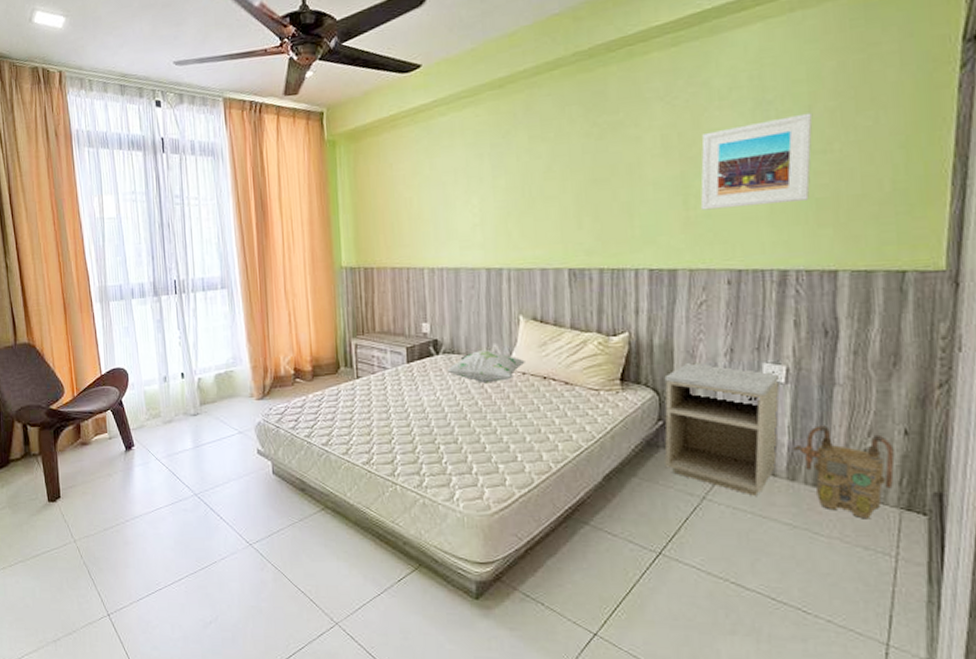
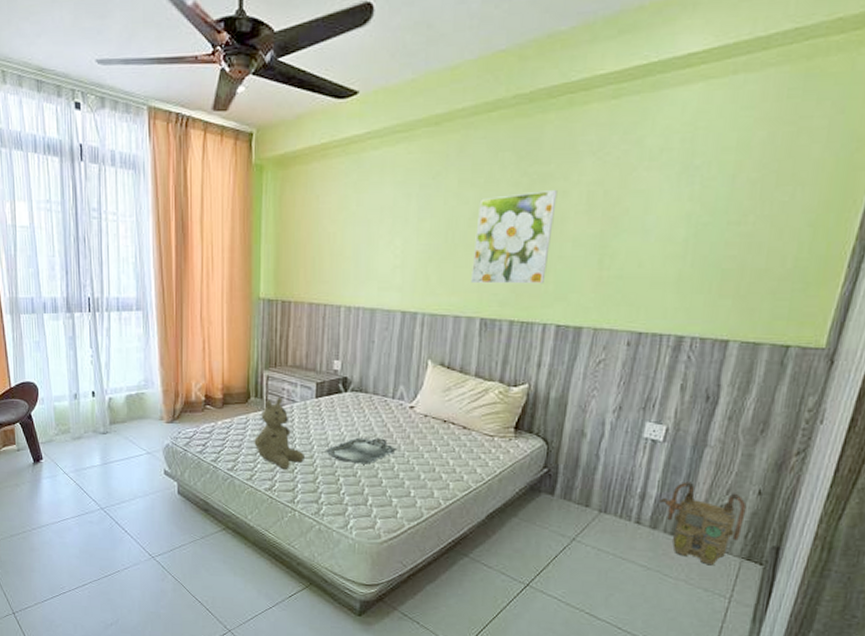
teddy bear: none [347,364,401,440] -> present [254,396,304,469]
serving tray: none [423,400,497,430] -> present [326,437,396,464]
decorative pillow: present [447,350,525,384] -> none [353,391,428,423]
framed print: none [552,136,631,235] -> present [471,189,558,284]
nightstand: present [664,362,781,496] -> none [544,416,660,540]
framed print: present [700,113,813,210] -> none [613,182,735,272]

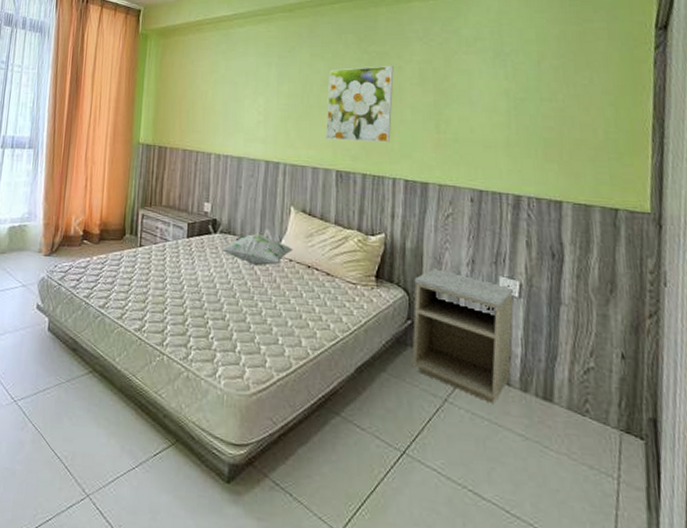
teddy bear: present [254,396,304,469] -> none [126,235,175,309]
serving tray: present [326,437,396,464] -> none [196,279,263,308]
decorative pillow: none [353,391,428,423] -> present [222,234,293,266]
nightstand: none [544,416,660,540] -> present [412,267,515,403]
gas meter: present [659,481,747,566] -> none [525,341,614,438]

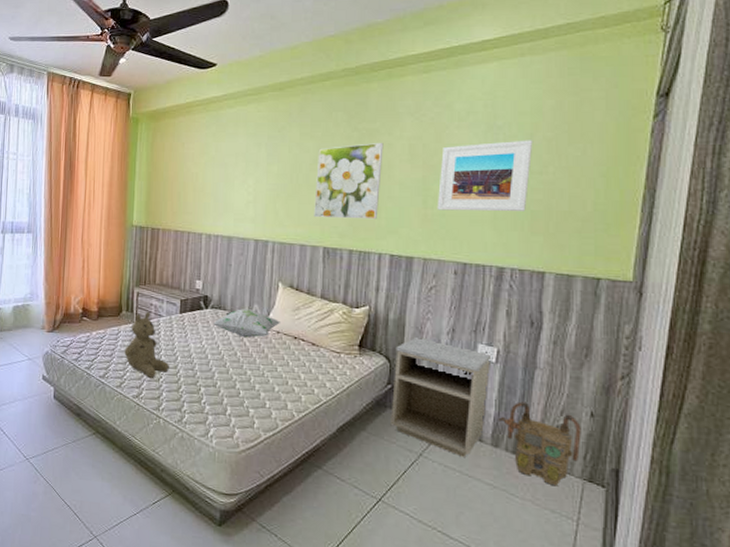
teddy bear: none [126,235,175,309] -> present [124,311,169,378]
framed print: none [449,67,541,139] -> present [437,140,533,212]
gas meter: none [525,341,614,438] -> present [498,401,581,486]

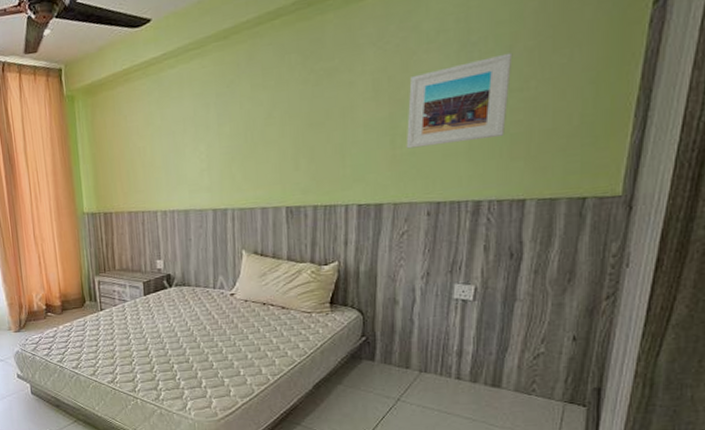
teddy bear: present [124,311,169,378] -> none [93,298,140,362]
decorative pillow: present [213,309,280,338] -> none [179,282,247,311]
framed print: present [314,142,384,220] -> none [272,81,345,177]
nightstand: present [390,336,492,457] -> none [366,285,469,396]
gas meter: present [498,401,581,486] -> none [476,335,563,412]

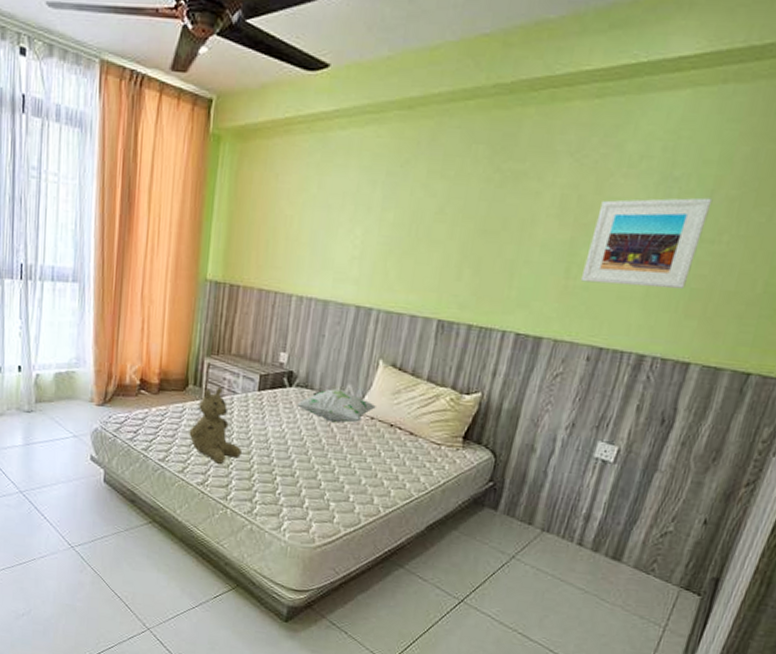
teddy bear: none [93,298,140,362] -> present [189,386,242,464]
decorative pillow: none [179,282,247,311] -> present [297,389,376,423]

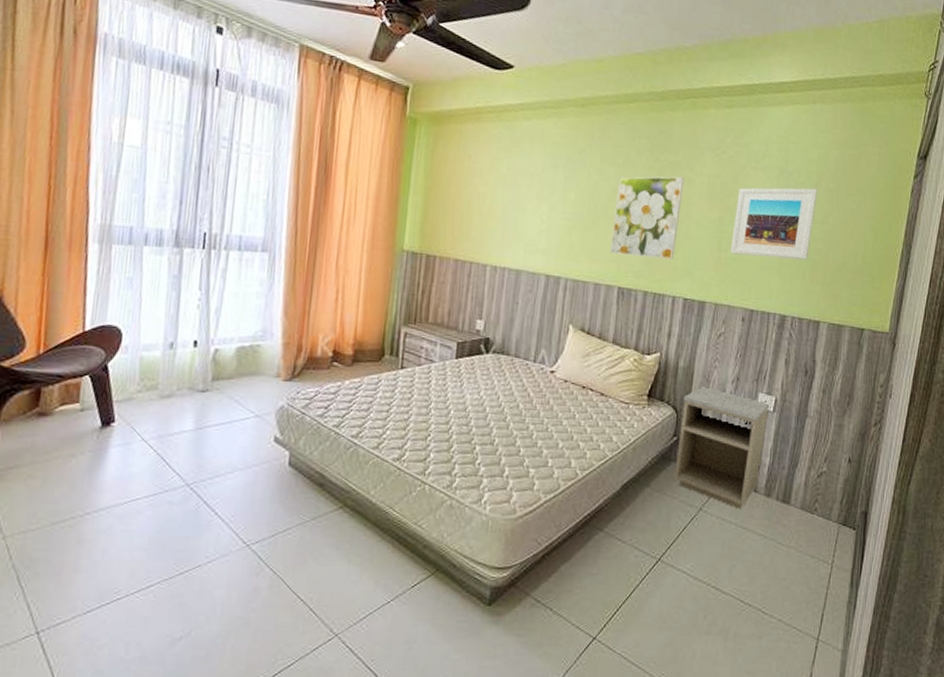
teddy bear: present [189,386,242,464] -> none [384,355,440,436]
decorative pillow: present [297,389,376,423] -> none [494,354,569,388]
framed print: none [431,189,530,289] -> present [610,176,684,260]
nightstand: none [485,430,611,561] -> present [674,385,770,509]

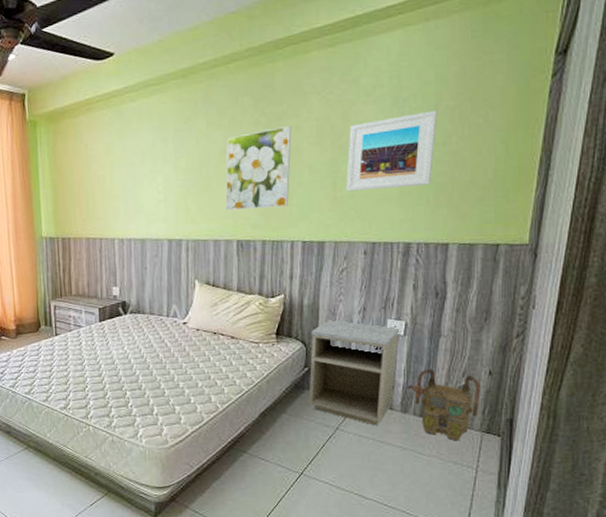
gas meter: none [772,450,840,532] -> present [407,368,481,441]

